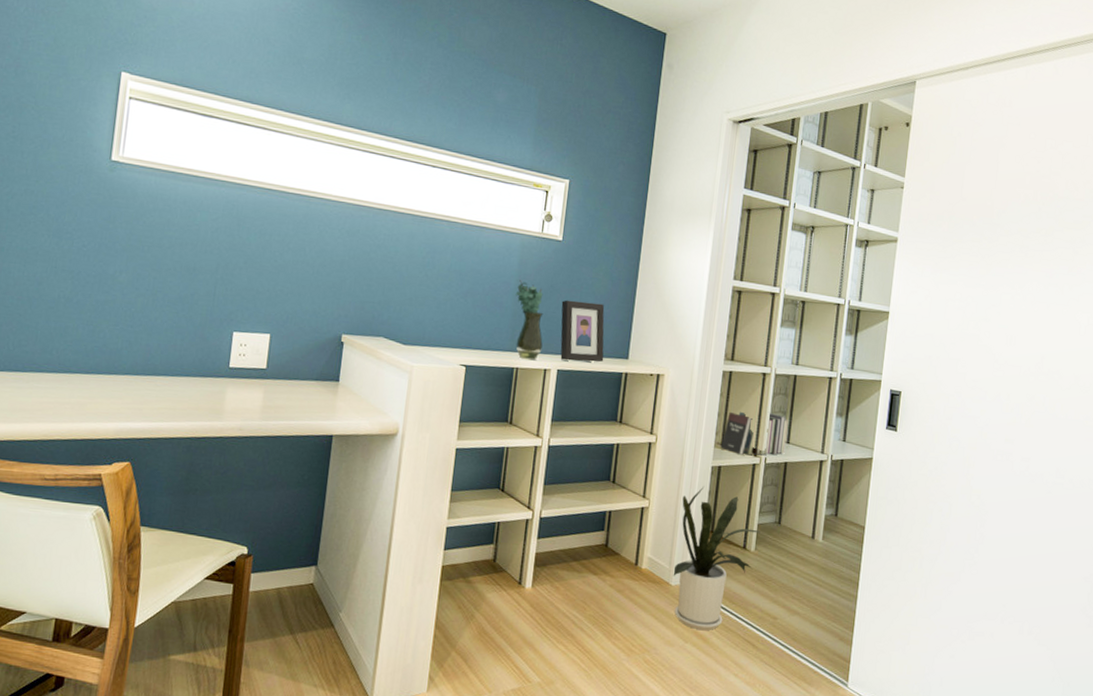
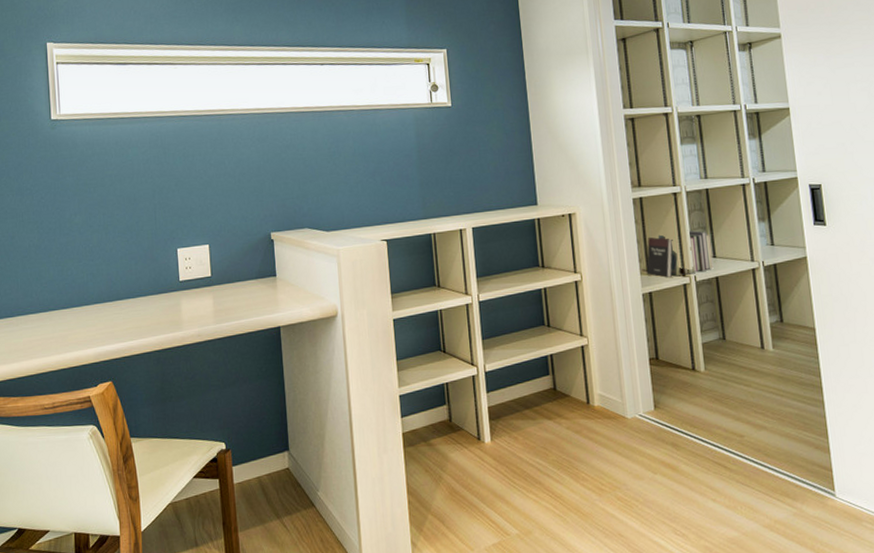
vase: present [515,279,544,361] -> none [418,150,454,225]
picture frame: present [560,300,605,363] -> none [463,157,514,218]
house plant: present [673,486,761,631] -> none [620,315,707,460]

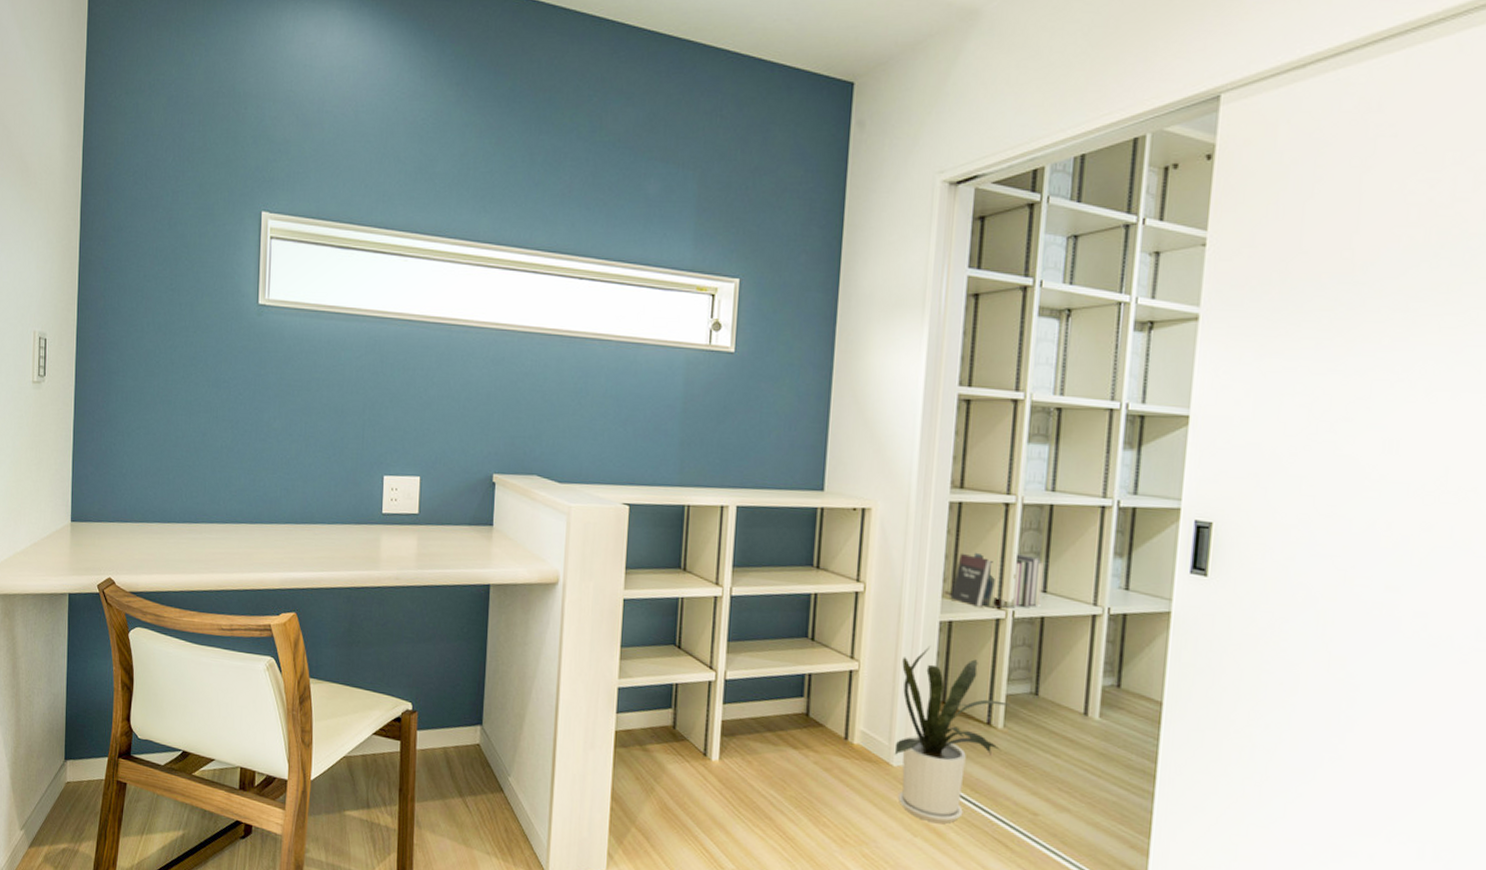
house plant: none [620,315,707,460] -> present [894,645,1010,824]

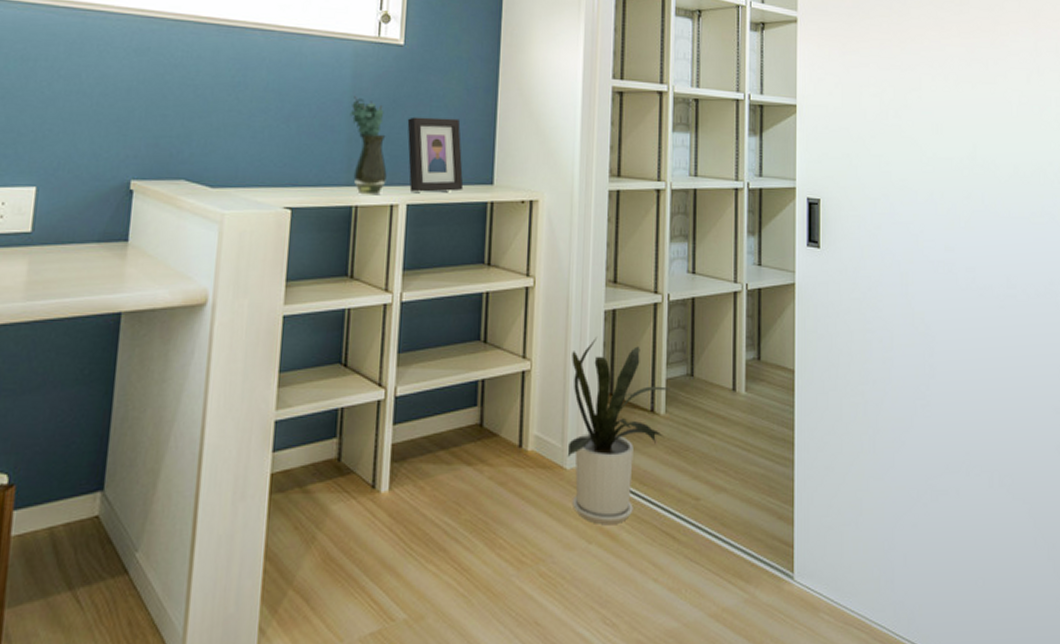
vase: none [682,401,718,496] -> present [349,95,387,195]
picture frame: none [737,422,793,496] -> present [407,116,464,192]
books: present [950,552,1044,608] -> none [613,236,692,293]

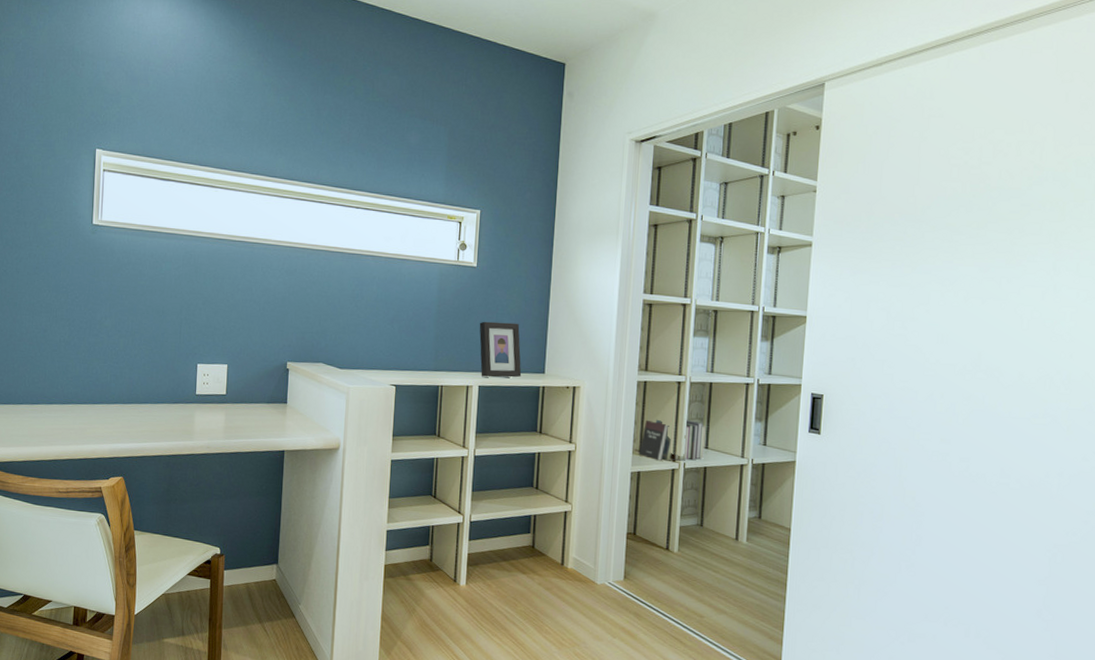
vase: present [349,95,387,195] -> none [436,304,464,379]
house plant: present [567,336,670,526] -> none [598,491,683,627]
books: none [613,236,692,293] -> present [638,419,706,461]

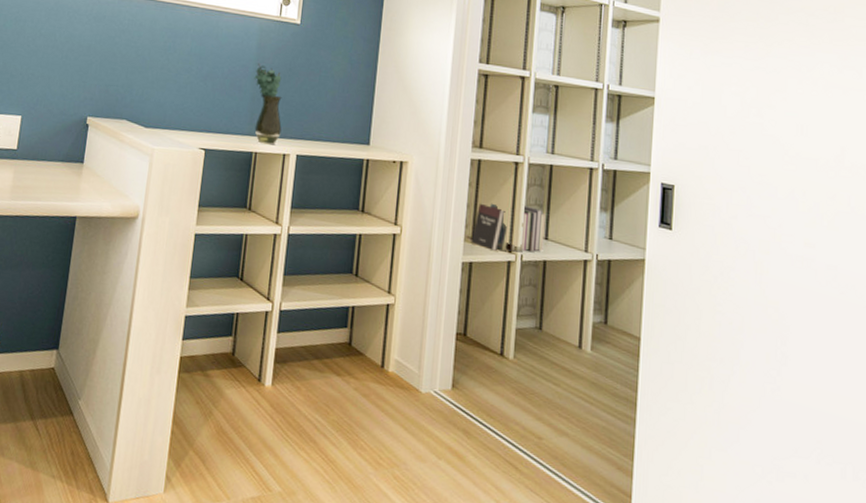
vase: none [436,304,464,379] -> present [254,63,282,145]
picture frame: present [479,321,522,378] -> none [299,83,344,148]

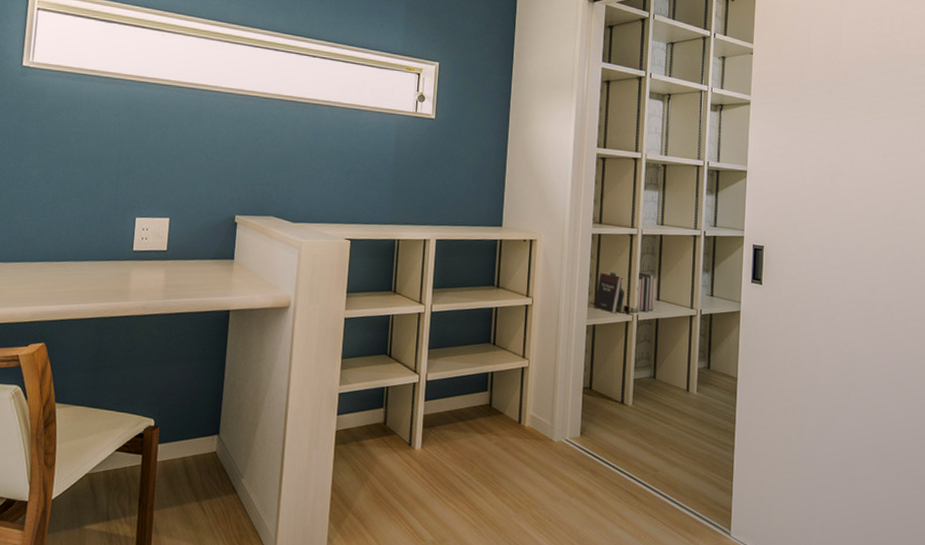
vase: present [254,63,282,145] -> none [394,156,422,232]

